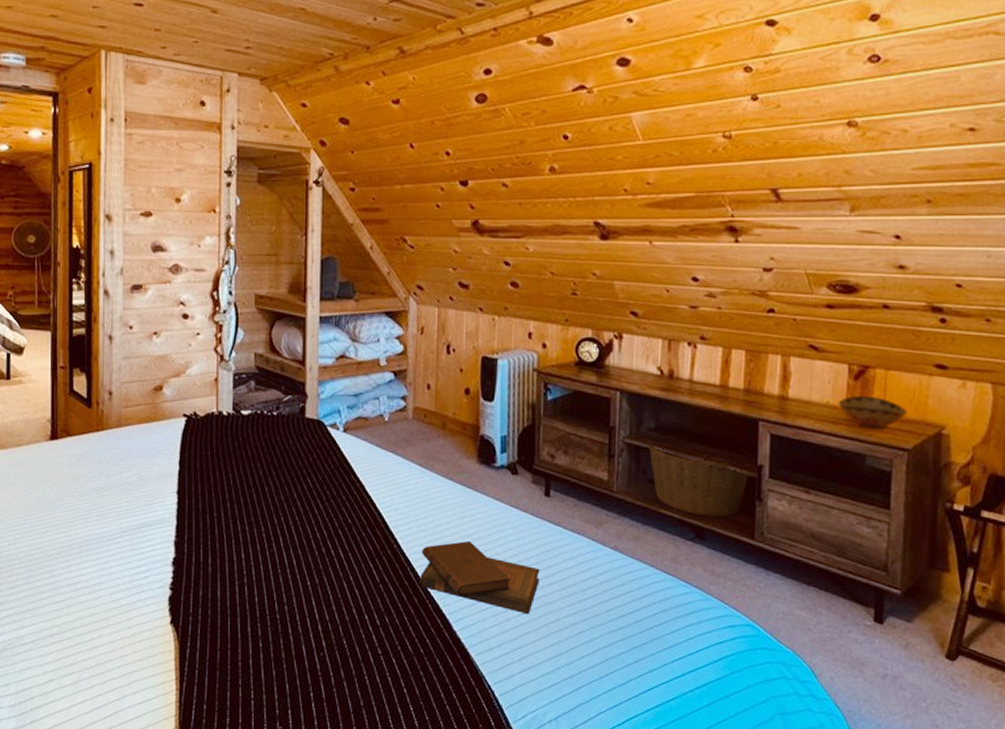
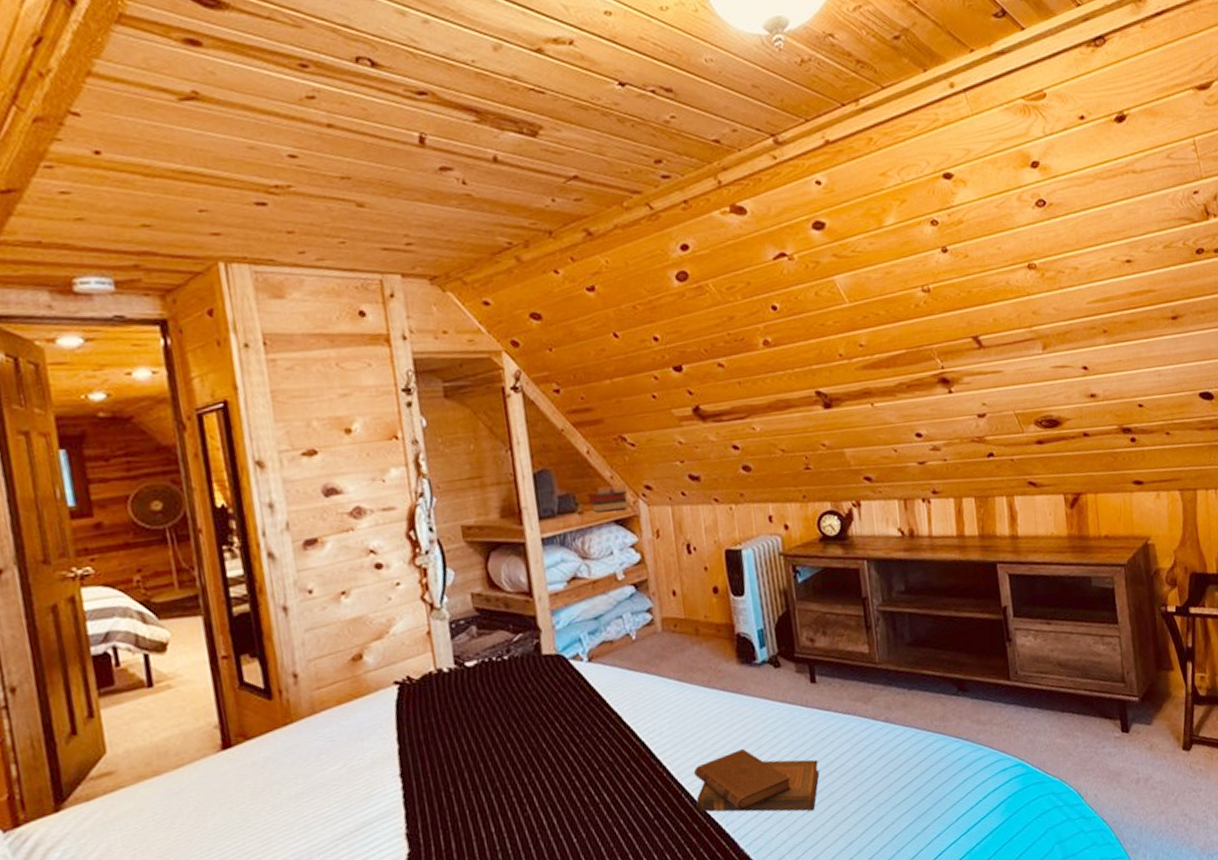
books: none [364,279,401,304] -> present [587,484,630,512]
basket: present [648,439,751,517] -> none [901,592,996,669]
decorative bowl: present [838,395,907,428] -> none [1061,520,1118,551]

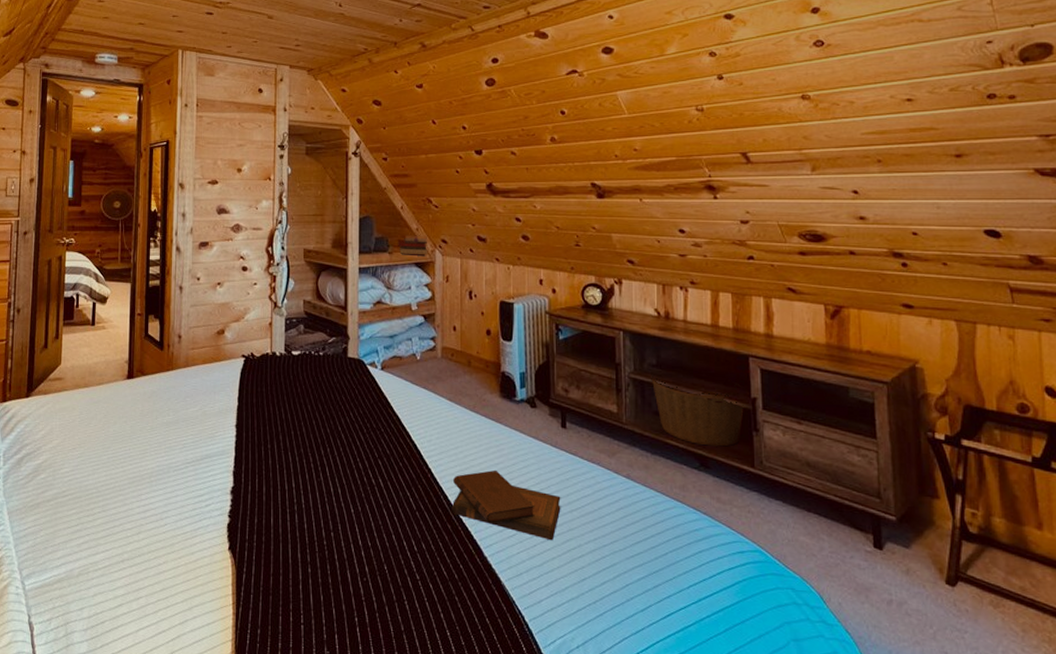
basket: none [901,592,996,669] -> present [651,374,745,447]

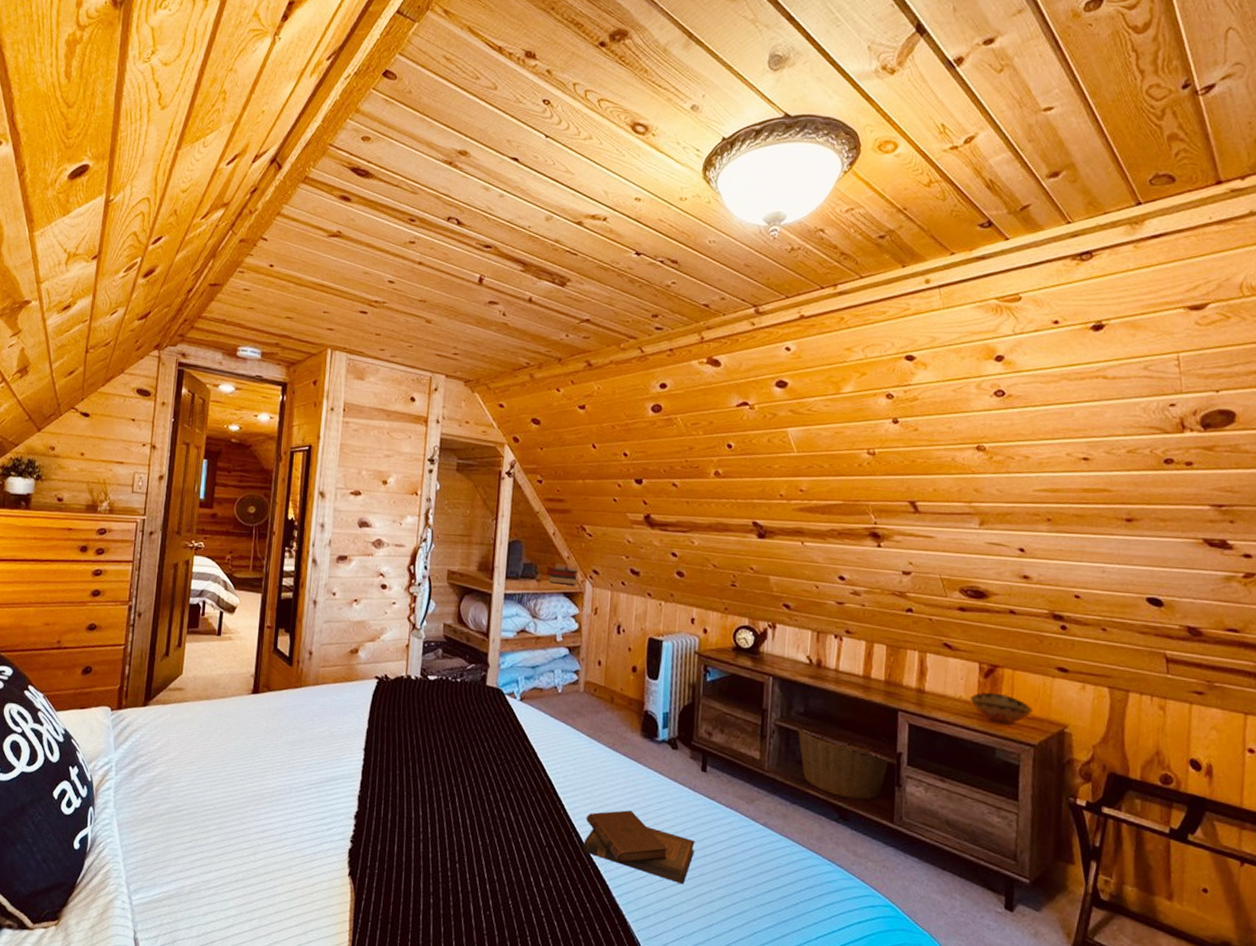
decorative bowl: none [818,333,882,362] -> present [970,692,1033,724]

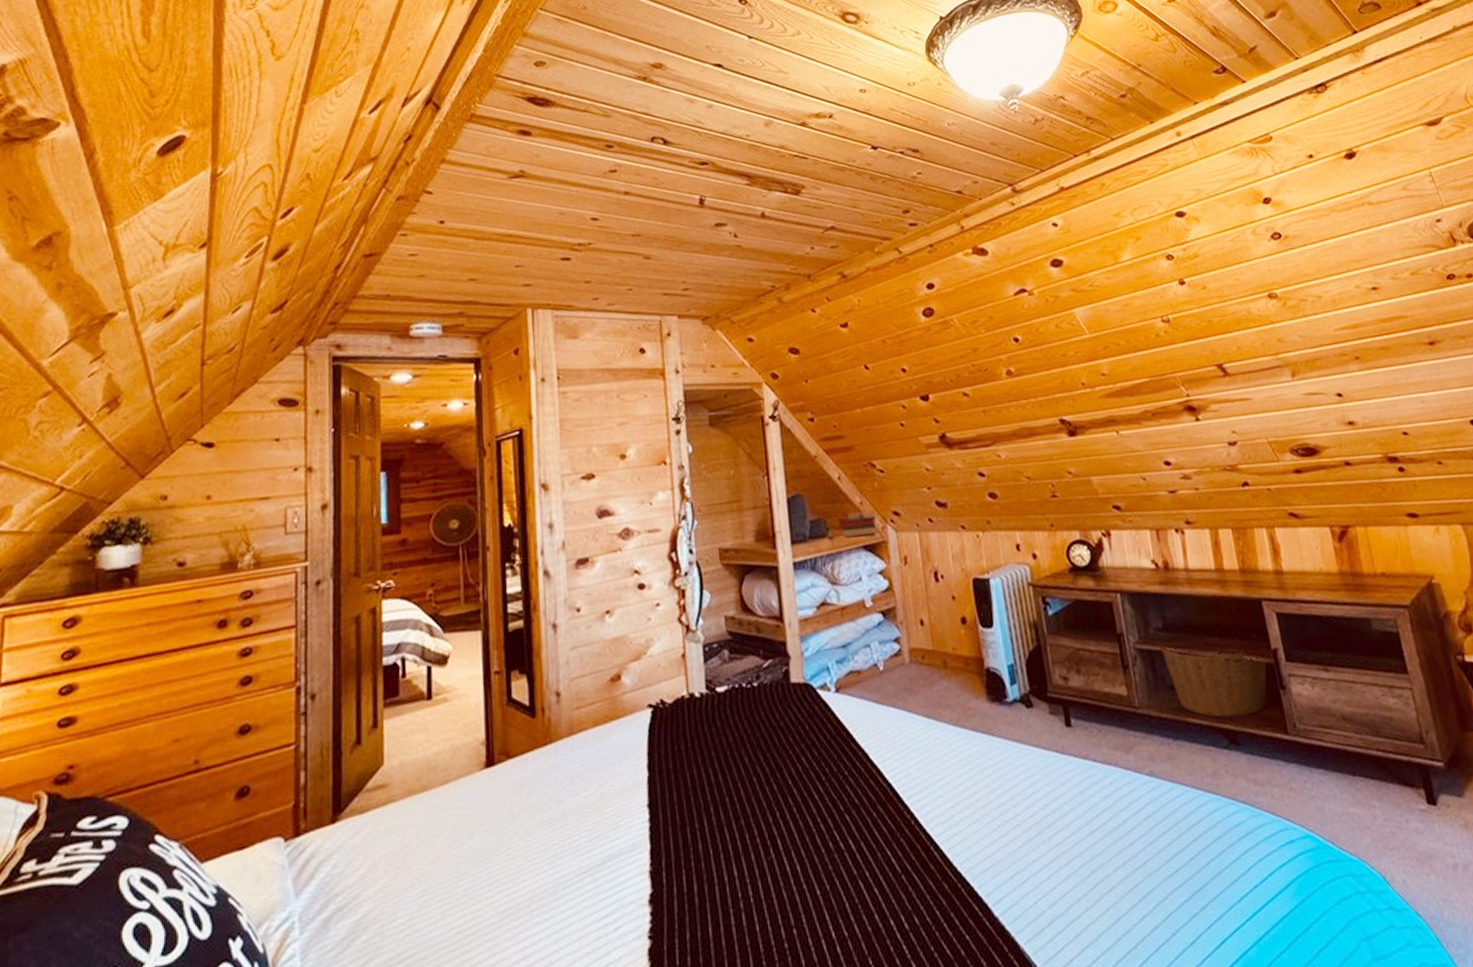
diary: present [582,809,695,885] -> none [942,797,1079,877]
decorative bowl: present [970,692,1033,724] -> none [1330,556,1396,589]

